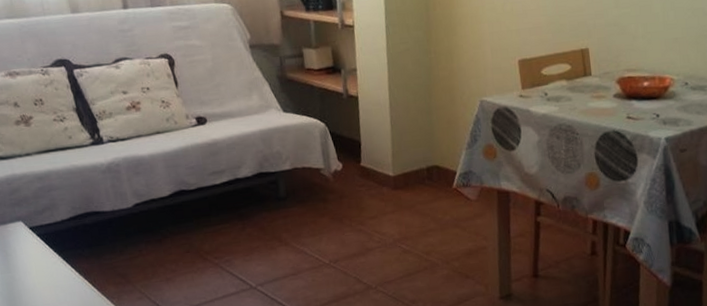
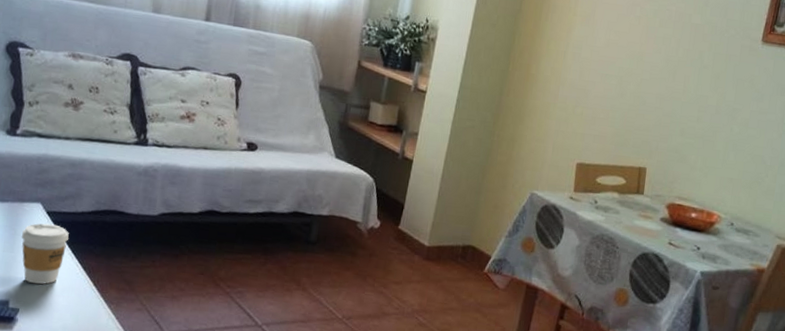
coffee cup: none [13,237,58,297] -> present [21,223,69,285]

